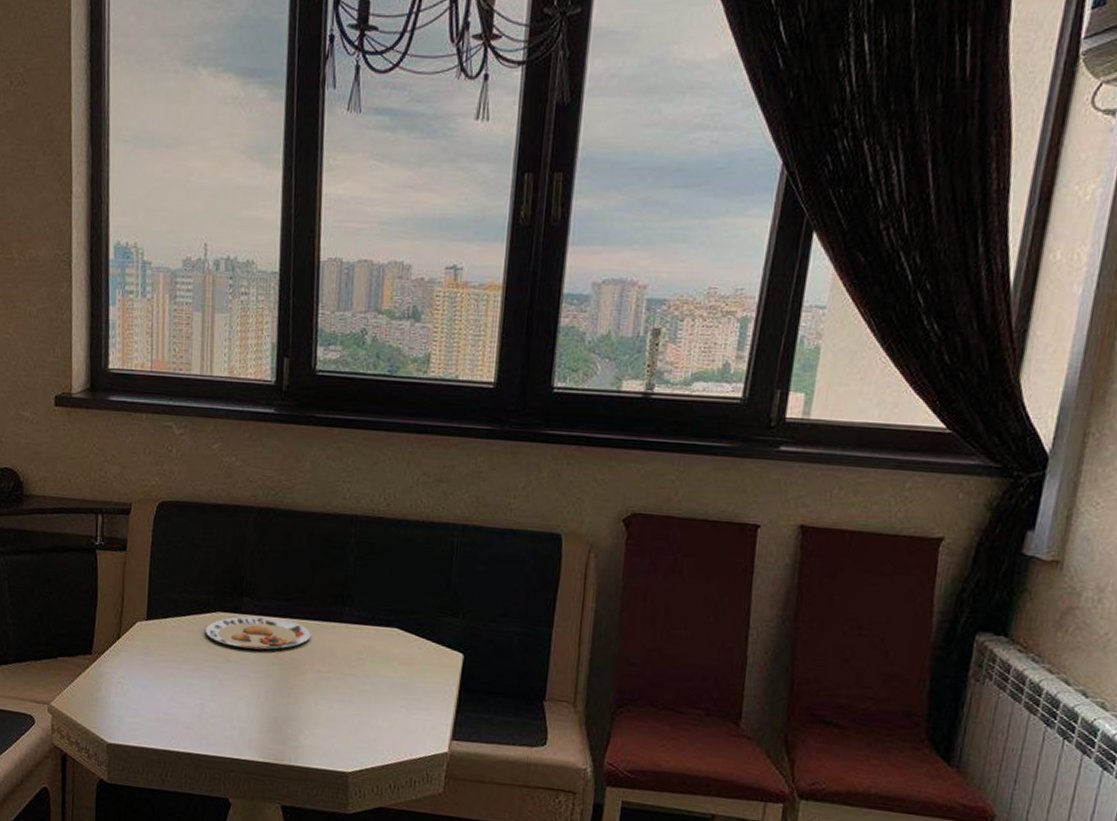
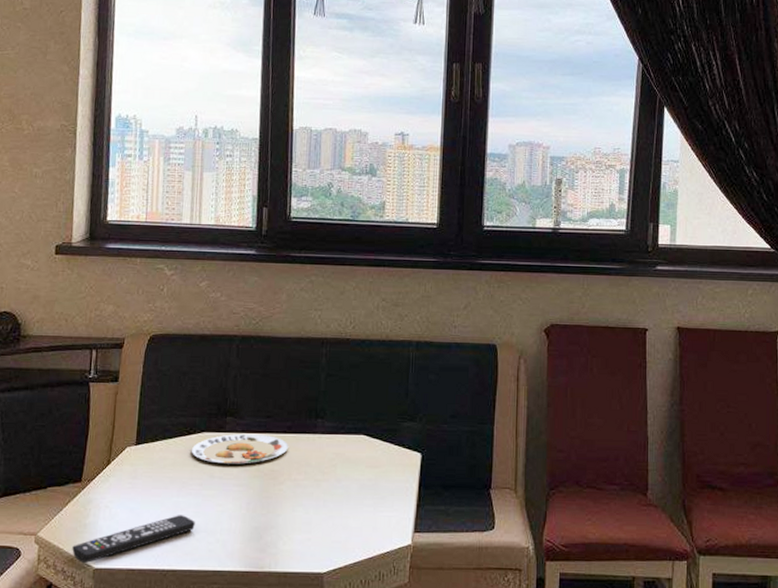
remote control: none [85,697,210,738] -> present [72,515,195,564]

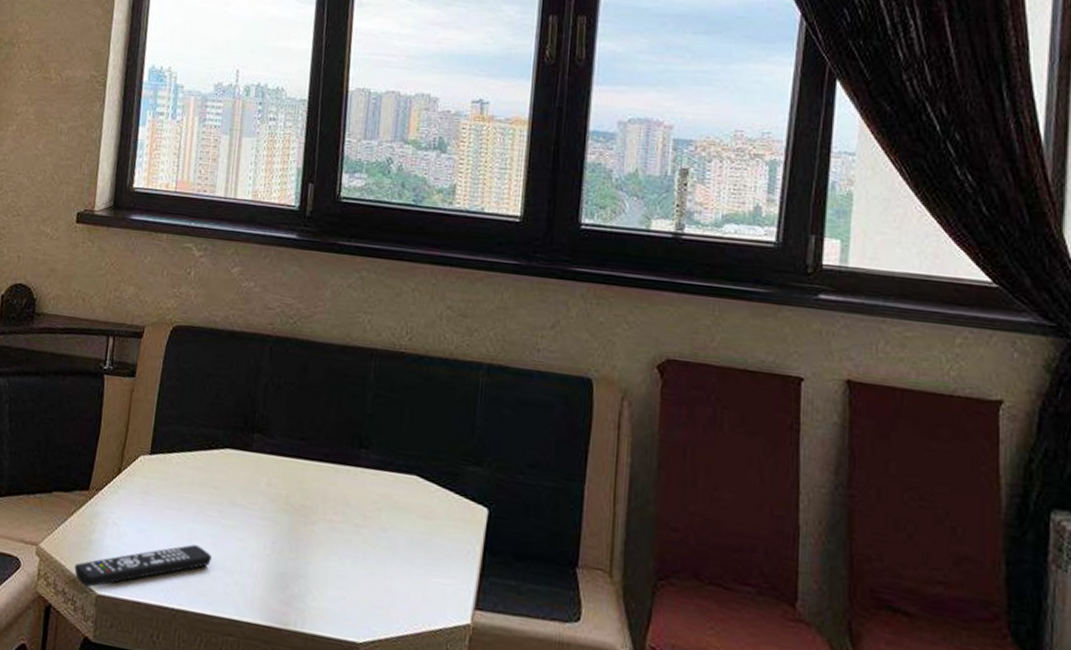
plate: present [191,433,288,464] -> none [211,454,324,494]

